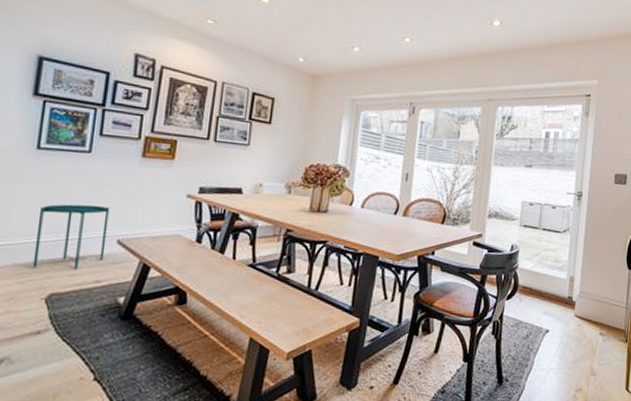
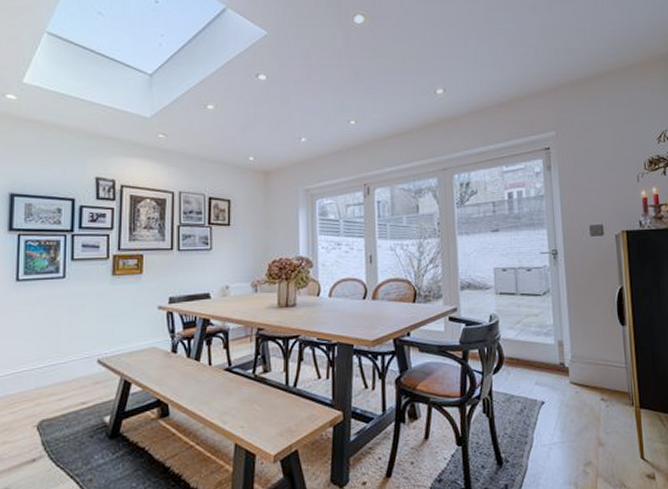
side table: present [32,204,110,270] -> none [22,329,88,397]

